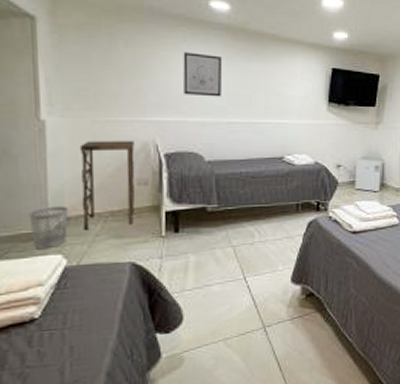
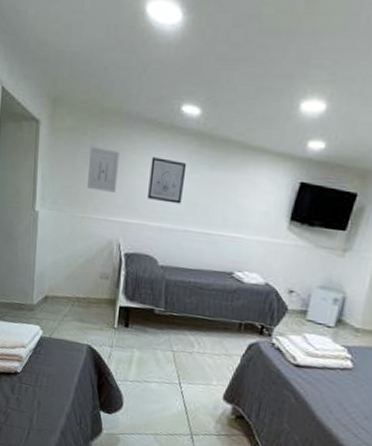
wastebasket: present [28,205,69,250] -> none [20,284,48,320]
pedestal table: present [79,140,136,230] -> none [56,233,102,313]
wall art: none [108,44,146,91] -> present [88,147,120,193]

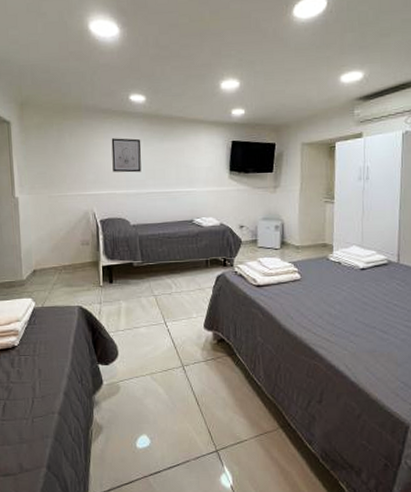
wall art: present [88,147,120,193] -> none [58,137,86,172]

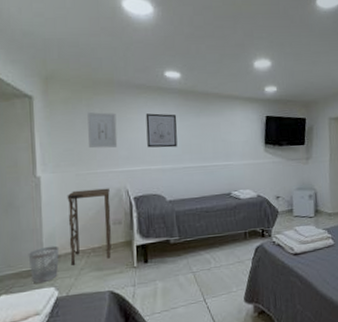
wastebasket: none [9,261,36,294] -> present [28,245,60,284]
pedestal table: none [41,210,80,280] -> present [67,188,112,265]
wall art: none [58,137,86,172] -> present [87,112,118,149]

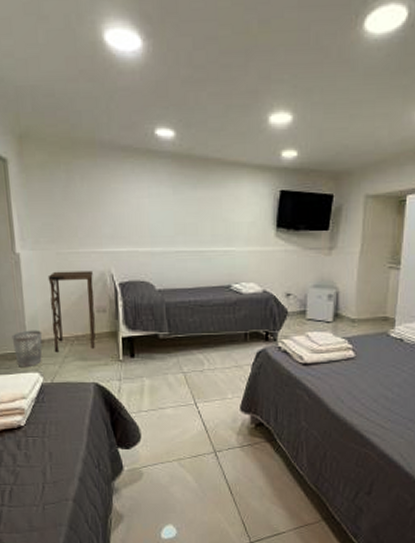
wall art: present [87,112,118,149] -> none [66,180,101,224]
wall art: present [145,113,178,148] -> none [132,183,170,227]

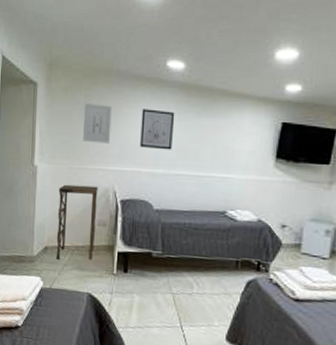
wastebasket: present [11,330,43,368] -> none [21,236,48,271]
wall art: none [66,180,101,224] -> present [83,103,112,143]
wall art: none [132,183,170,227] -> present [140,109,175,150]

